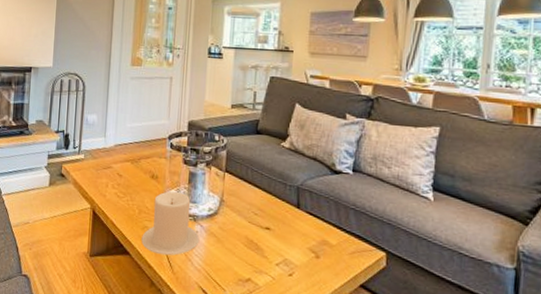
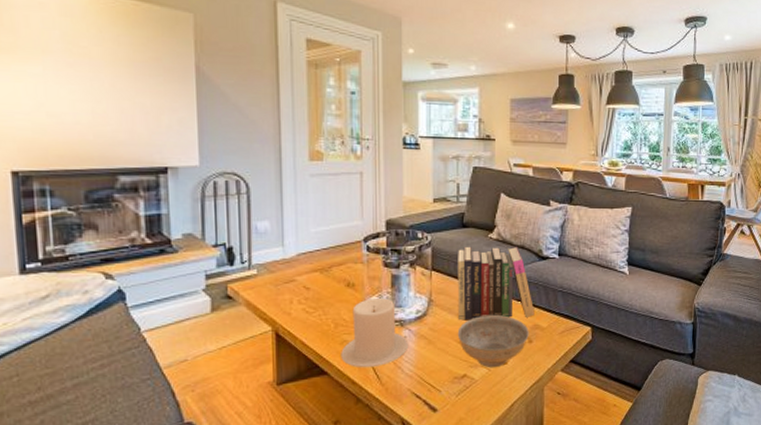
decorative bowl: none [244,222,317,278] -> present [457,314,529,368]
books: none [247,152,324,232] -> present [457,246,535,321]

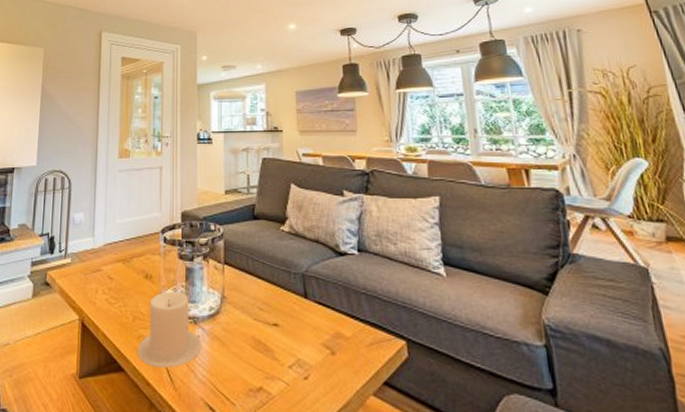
books: present [457,246,535,321] -> none [249,239,336,323]
decorative bowl: present [457,314,529,368] -> none [251,317,331,383]

